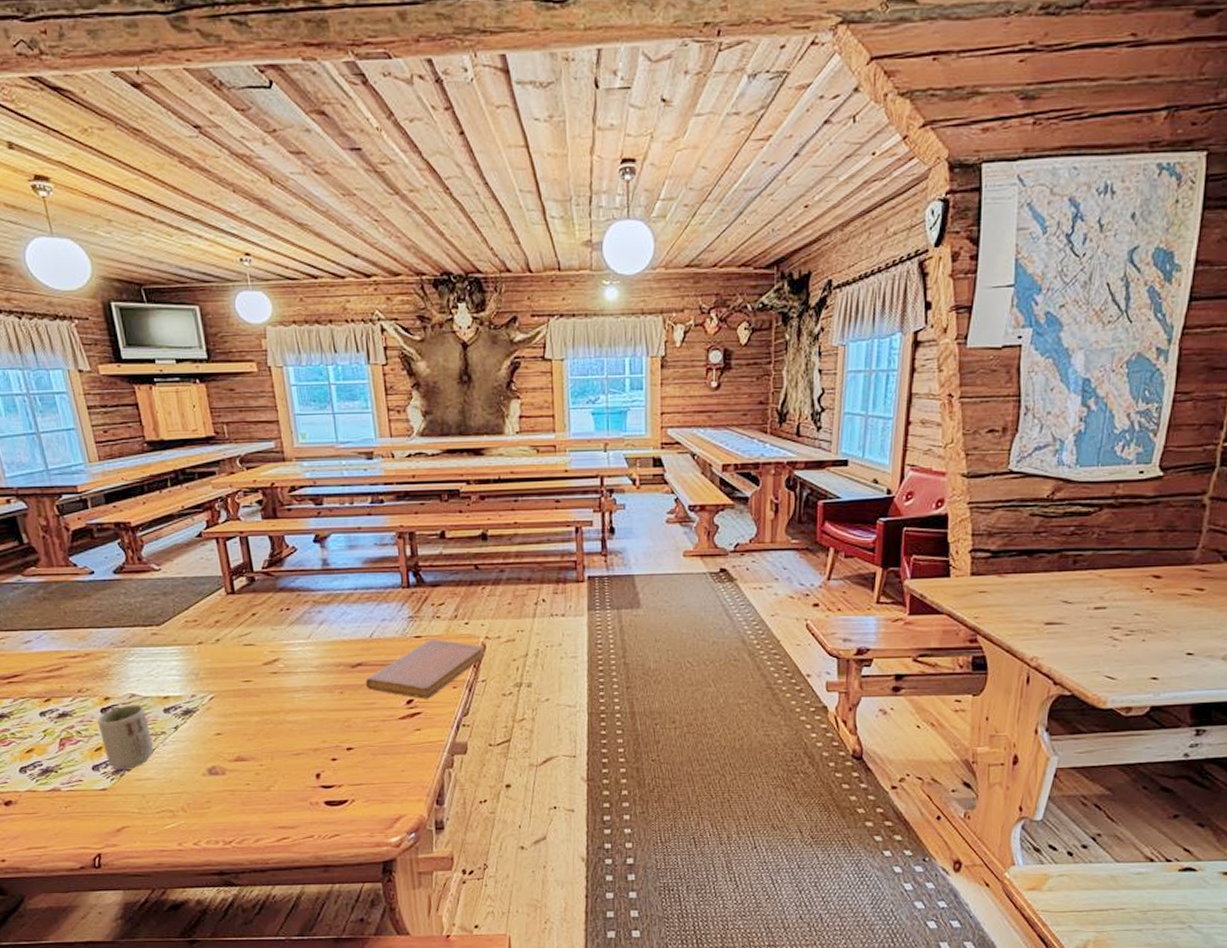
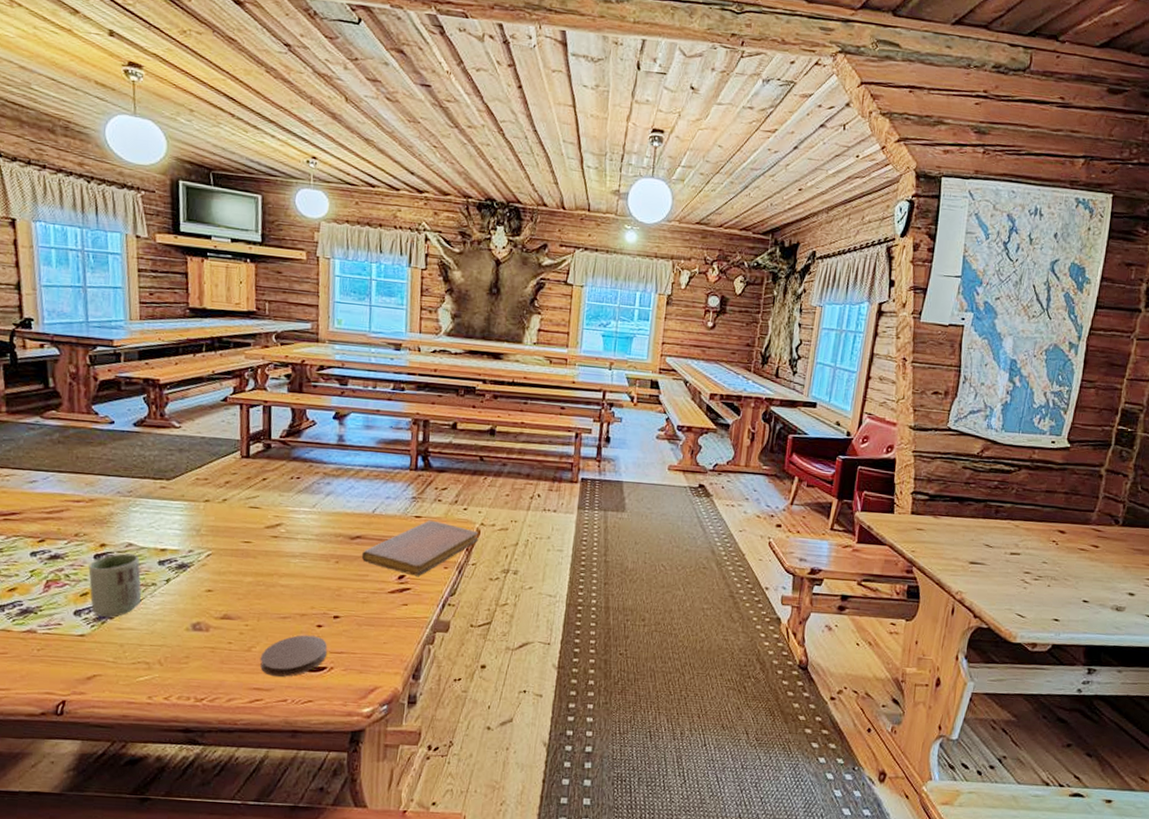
coaster: none [280,769,347,813] -> present [260,635,328,677]

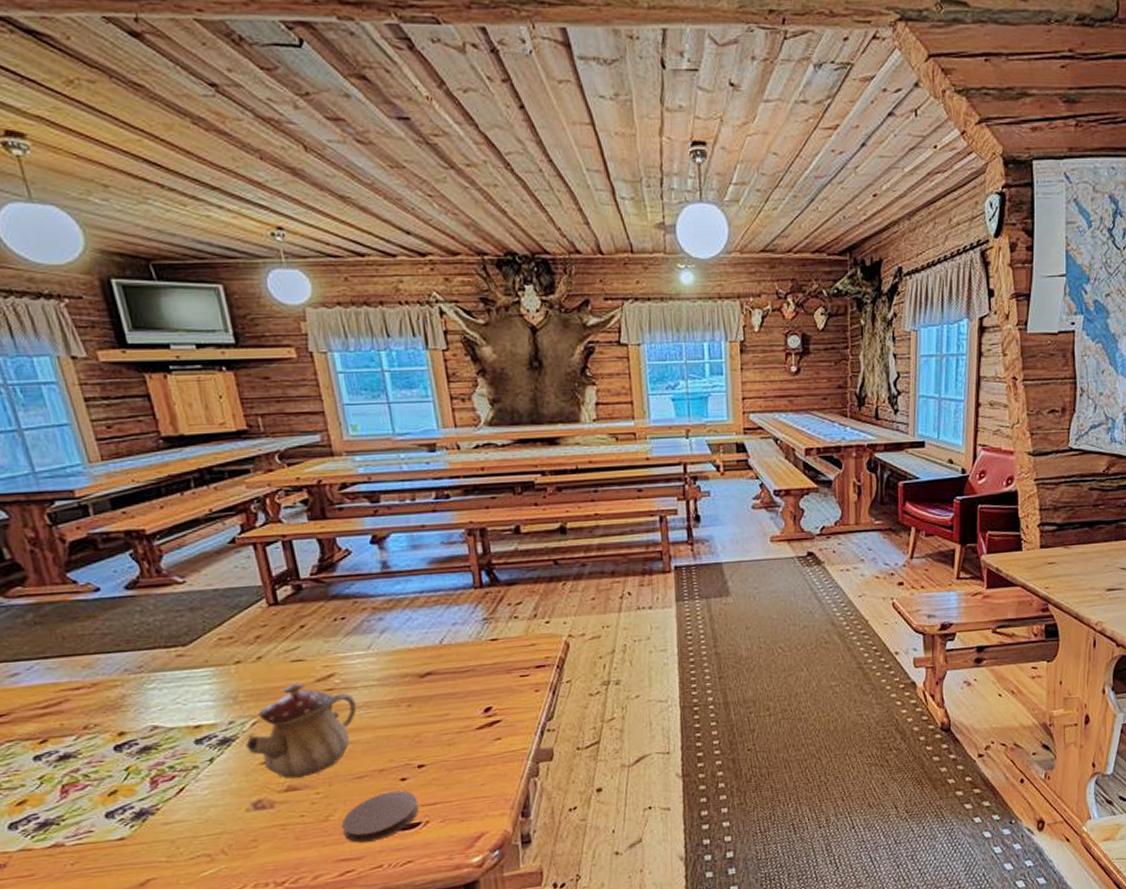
cup: present [88,553,142,617] -> none [110,737,185,814]
teapot: none [198,526,294,609] -> present [245,682,357,779]
notebook: present [361,520,479,576] -> none [436,640,569,706]

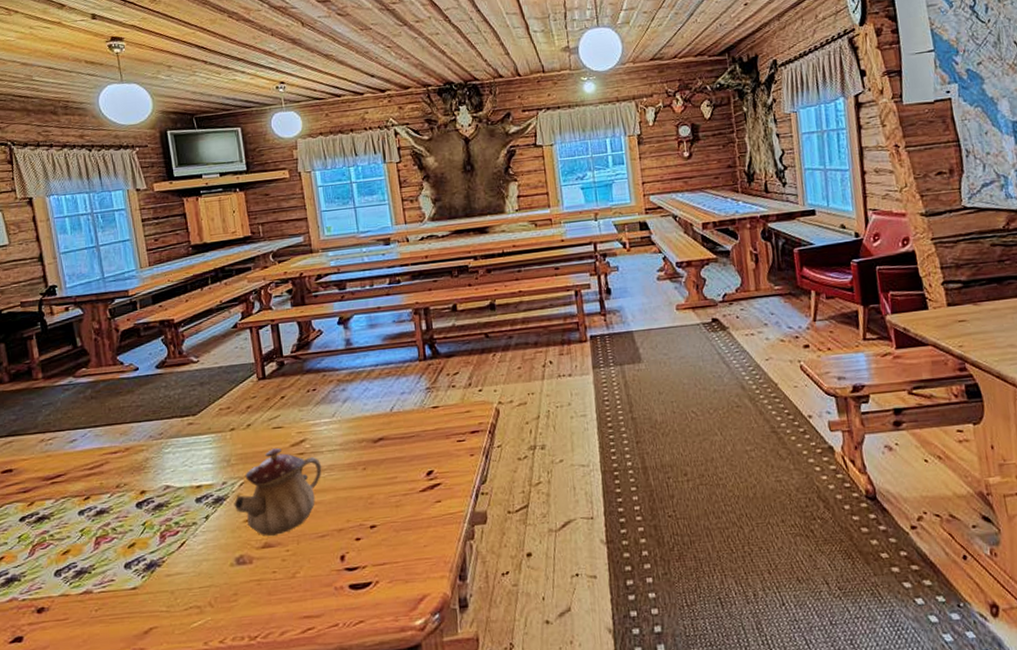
coaster: present [341,790,419,843] -> none [305,550,371,601]

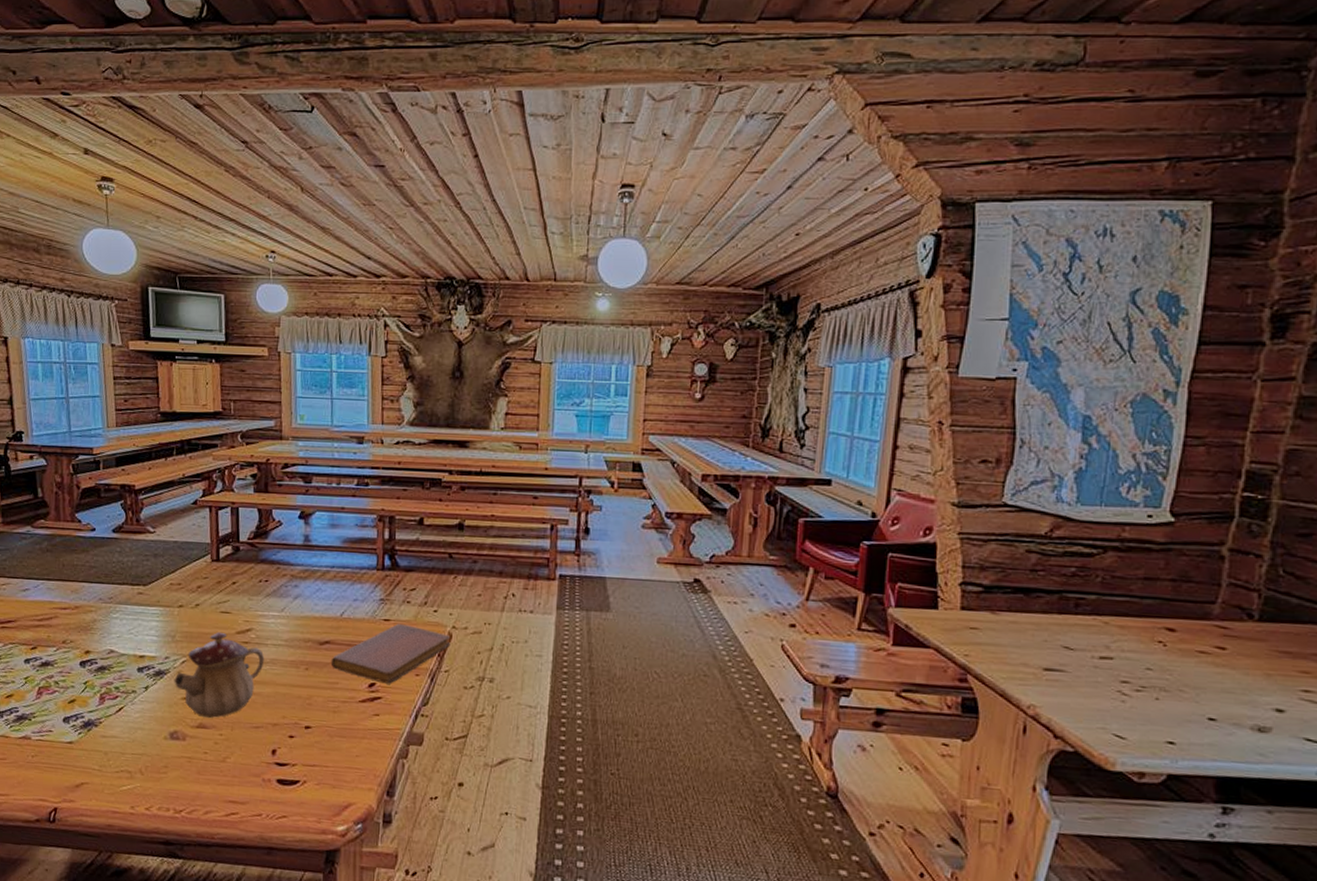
notebook: none [387,408,499,470] -> present [330,623,451,684]

